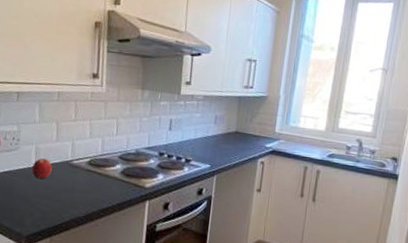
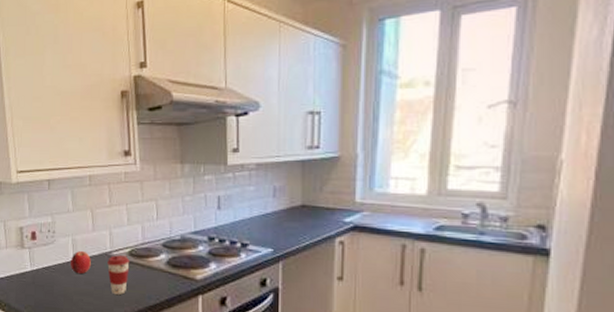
coffee cup: none [67,163,88,198] -> present [107,255,130,295]

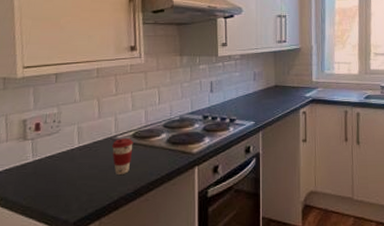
fruit: present [70,250,91,274] -> none [74,137,96,160]

